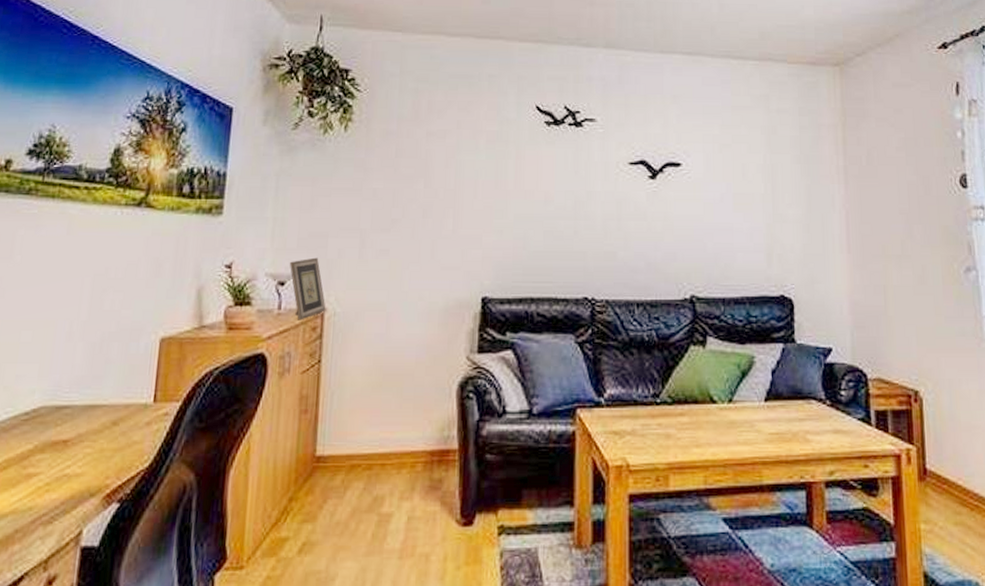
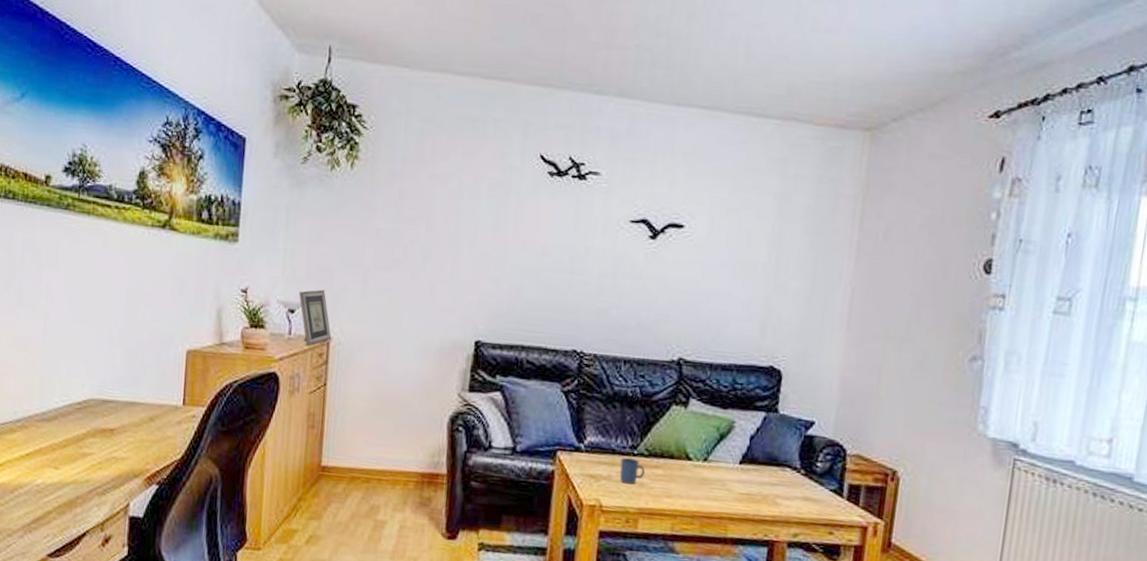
mug: none [644,408,670,437] -> present [619,458,645,484]

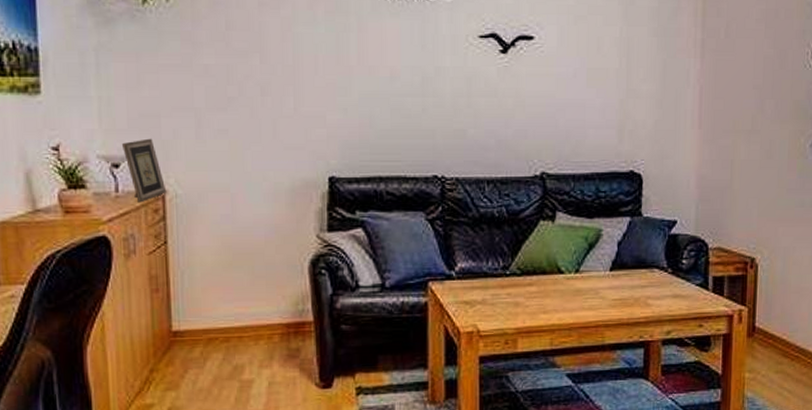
mug: present [619,458,645,484] -> none [494,280,519,306]

